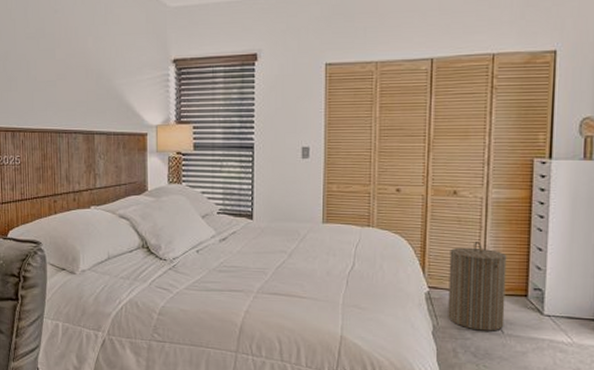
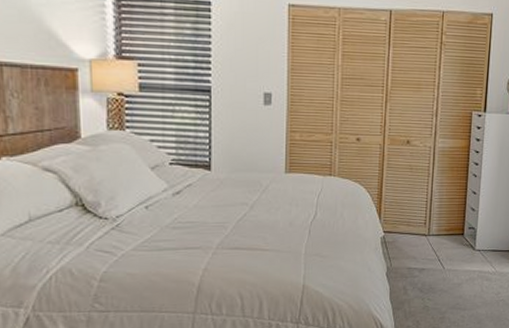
laundry hamper: present [448,240,507,331] -> none [400,186,449,268]

